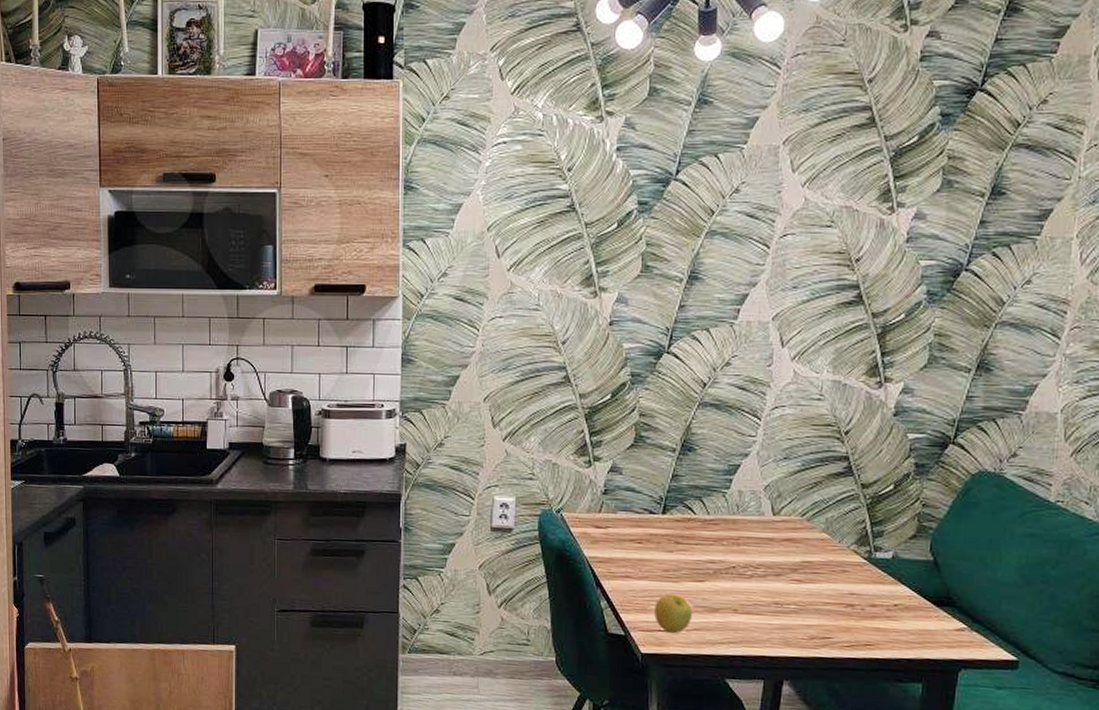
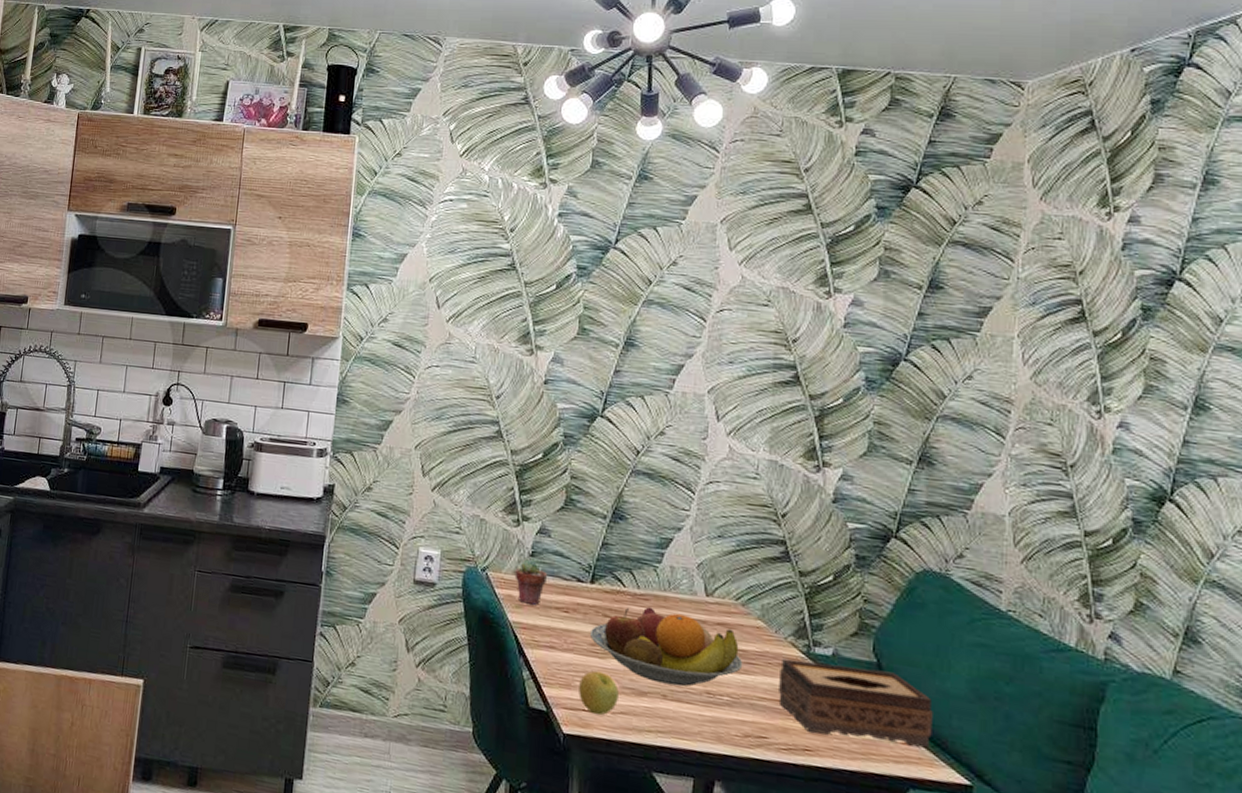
potted succulent: none [589,497,620,539] -> present [514,559,547,605]
fruit bowl: none [662,531,809,600] -> present [589,607,743,687]
tissue box: none [842,565,984,632] -> present [778,658,933,749]

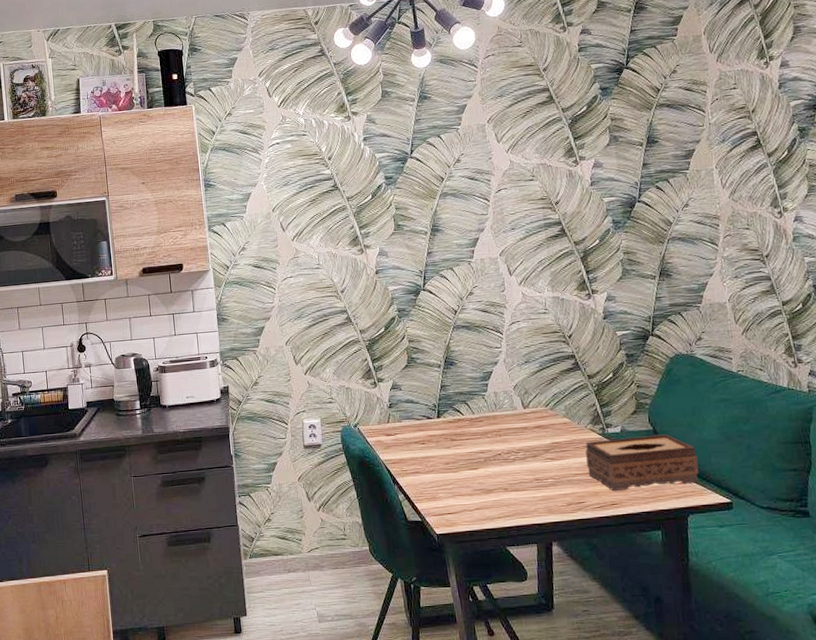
potted succulent: present [514,559,547,605] -> none [379,410,404,444]
apple: present [579,670,619,716] -> none [442,482,473,515]
fruit bowl: present [589,607,743,687] -> none [443,425,559,481]

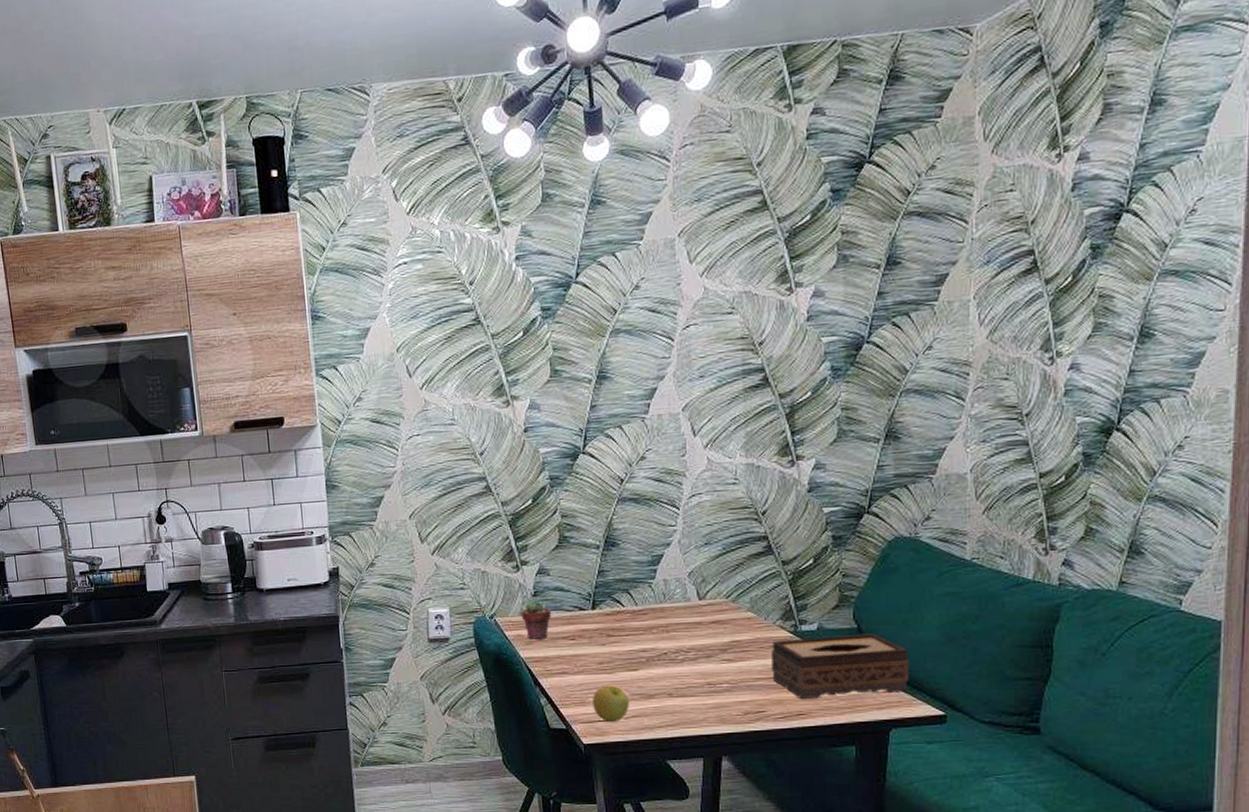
potted succulent: none [379,410,404,444] -> present [521,599,551,639]
apple: none [442,482,473,515] -> present [593,685,629,723]

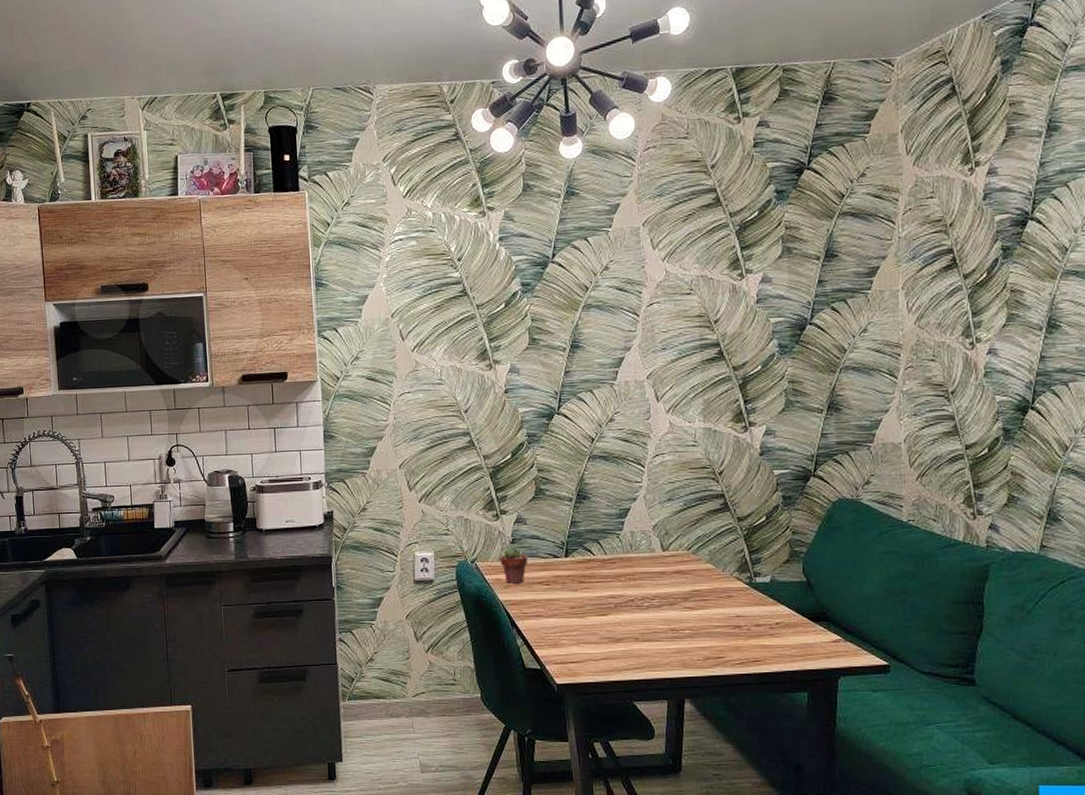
apple: present [593,685,629,723] -> none [565,628,599,664]
tissue box: present [771,633,909,699] -> none [729,587,855,646]

